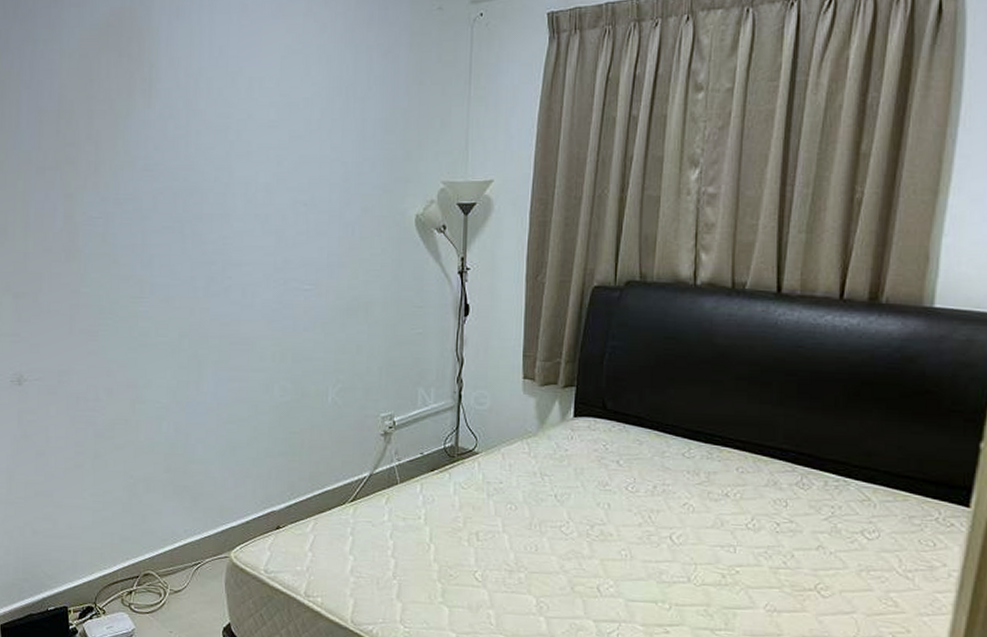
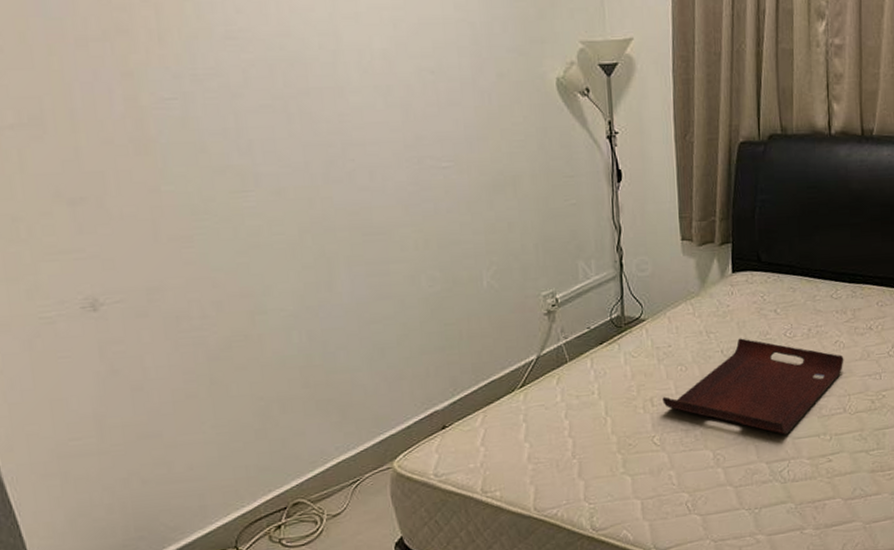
serving tray: none [488,485,693,595] -> present [662,338,844,435]

